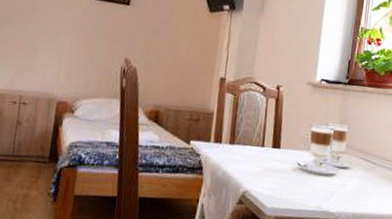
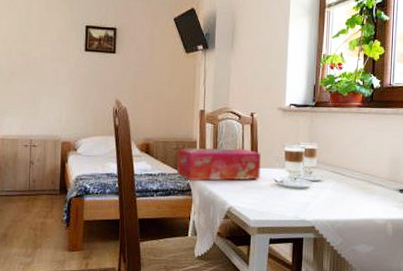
tissue box: none [188,118,285,162] -> present [177,147,262,181]

